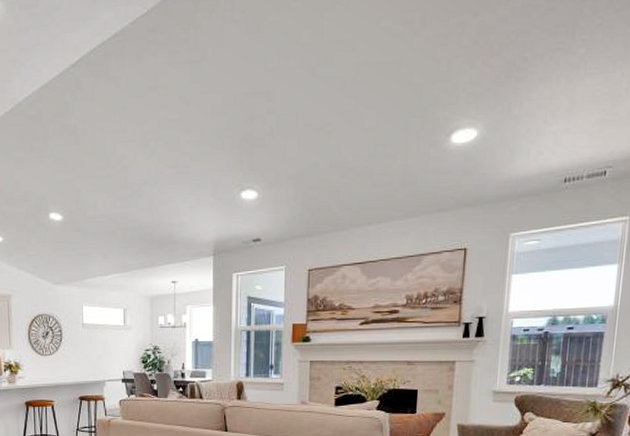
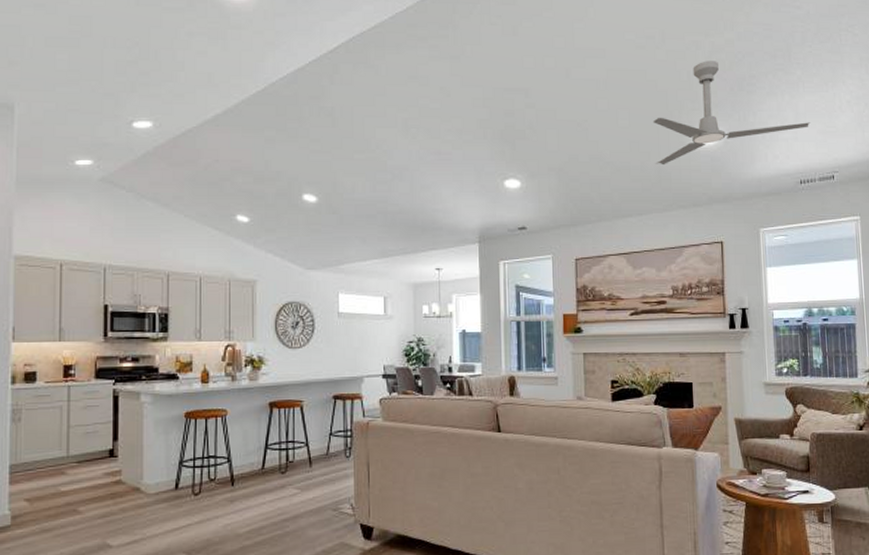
ceiling fan: none [401,44,587,169] -> present [653,61,810,166]

